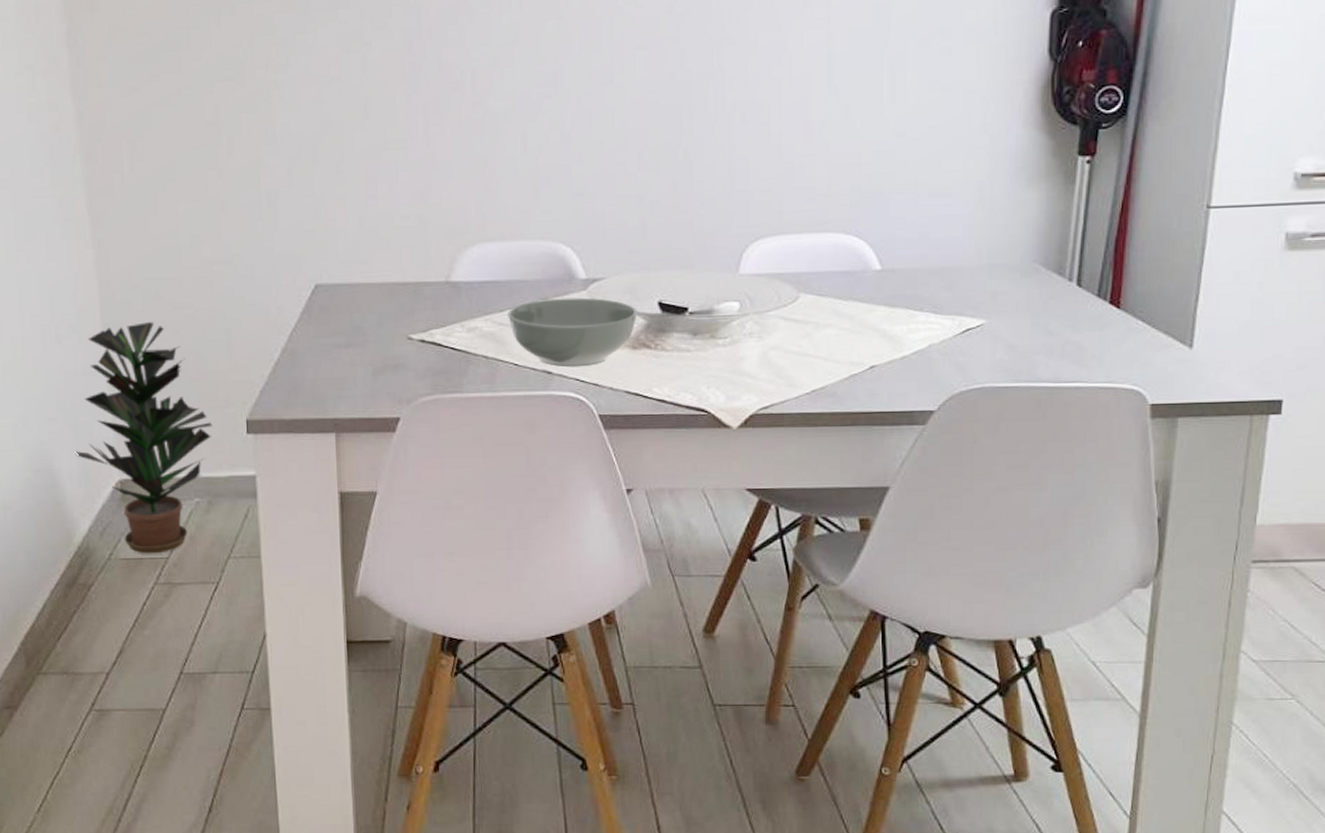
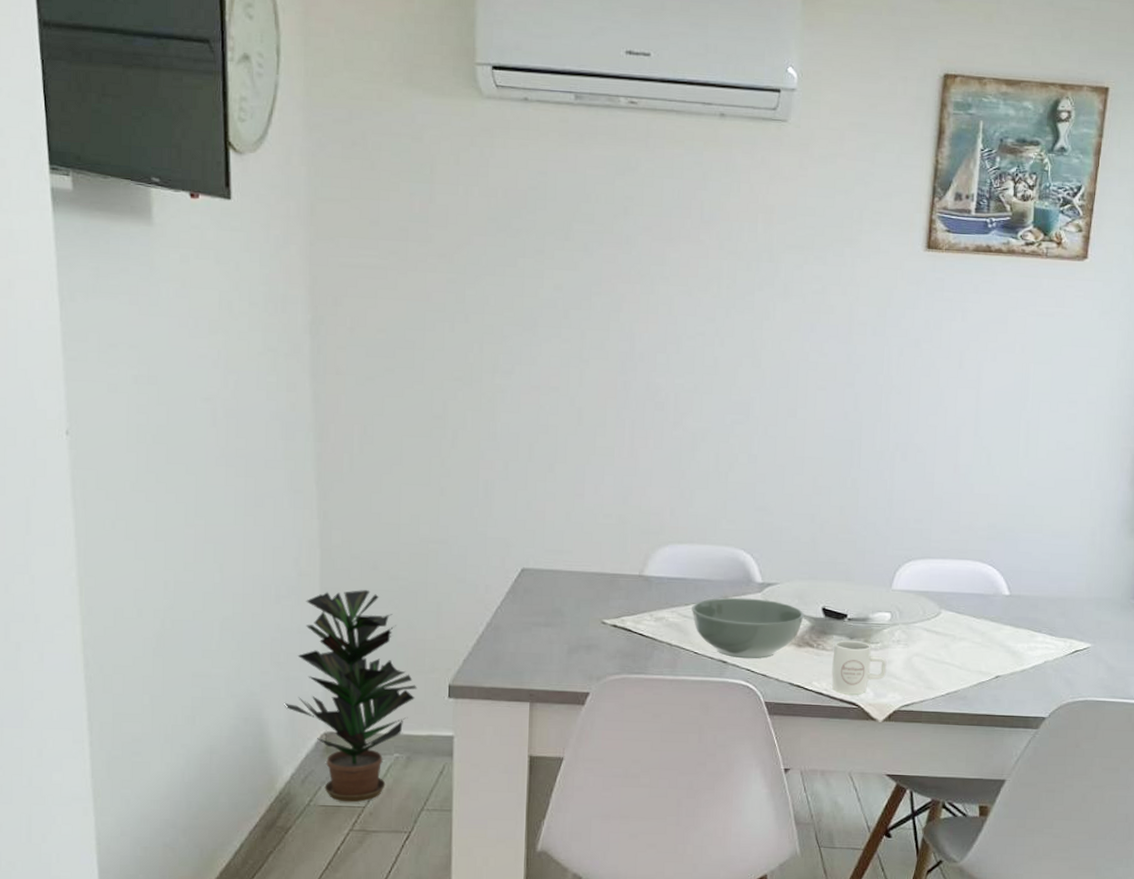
mug: none [674,336,738,400] -> present [831,640,887,695]

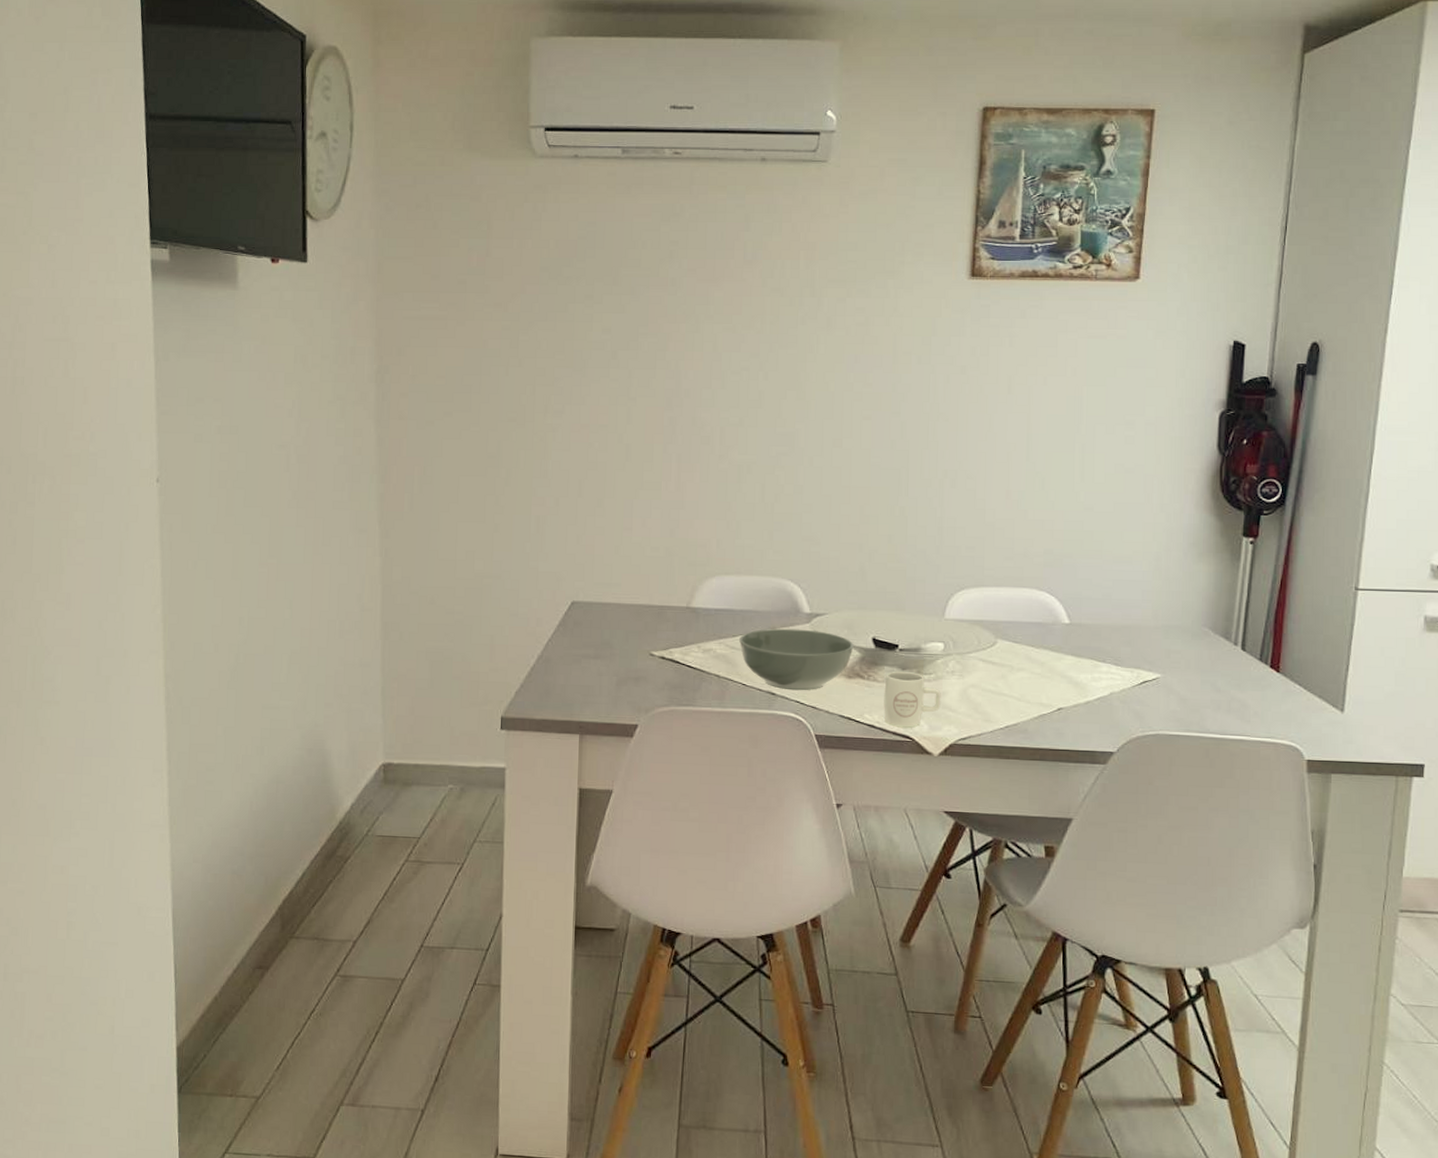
potted plant: present [285,590,417,803] -> none [347,624,471,833]

